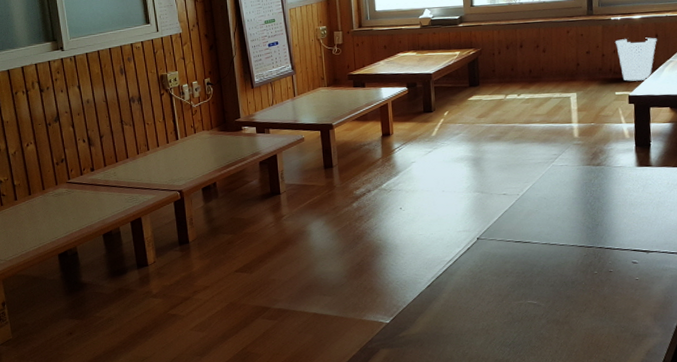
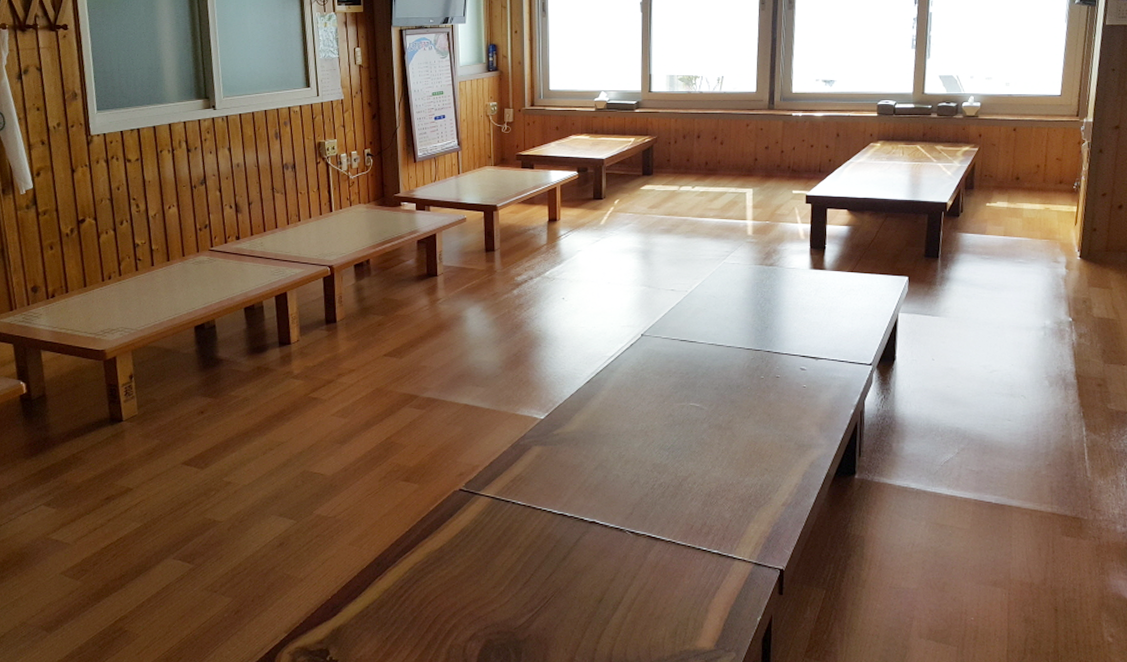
wastebasket: present [615,37,657,81] -> none [796,136,838,180]

